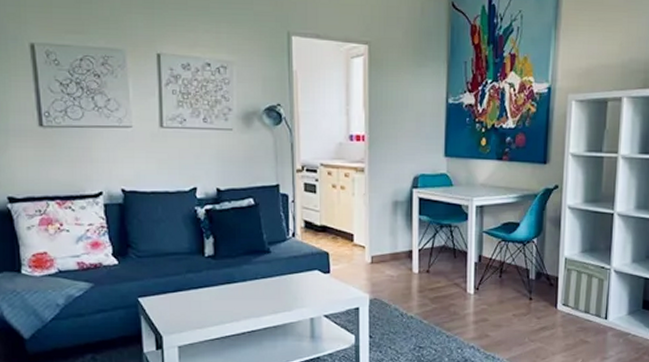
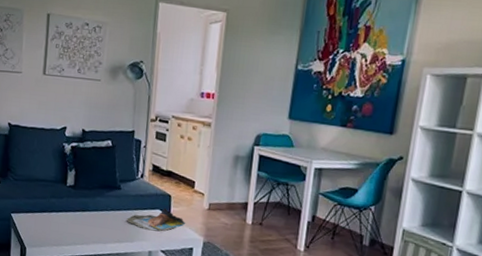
magazine: none [280,267,349,295] -> present [126,207,186,231]

